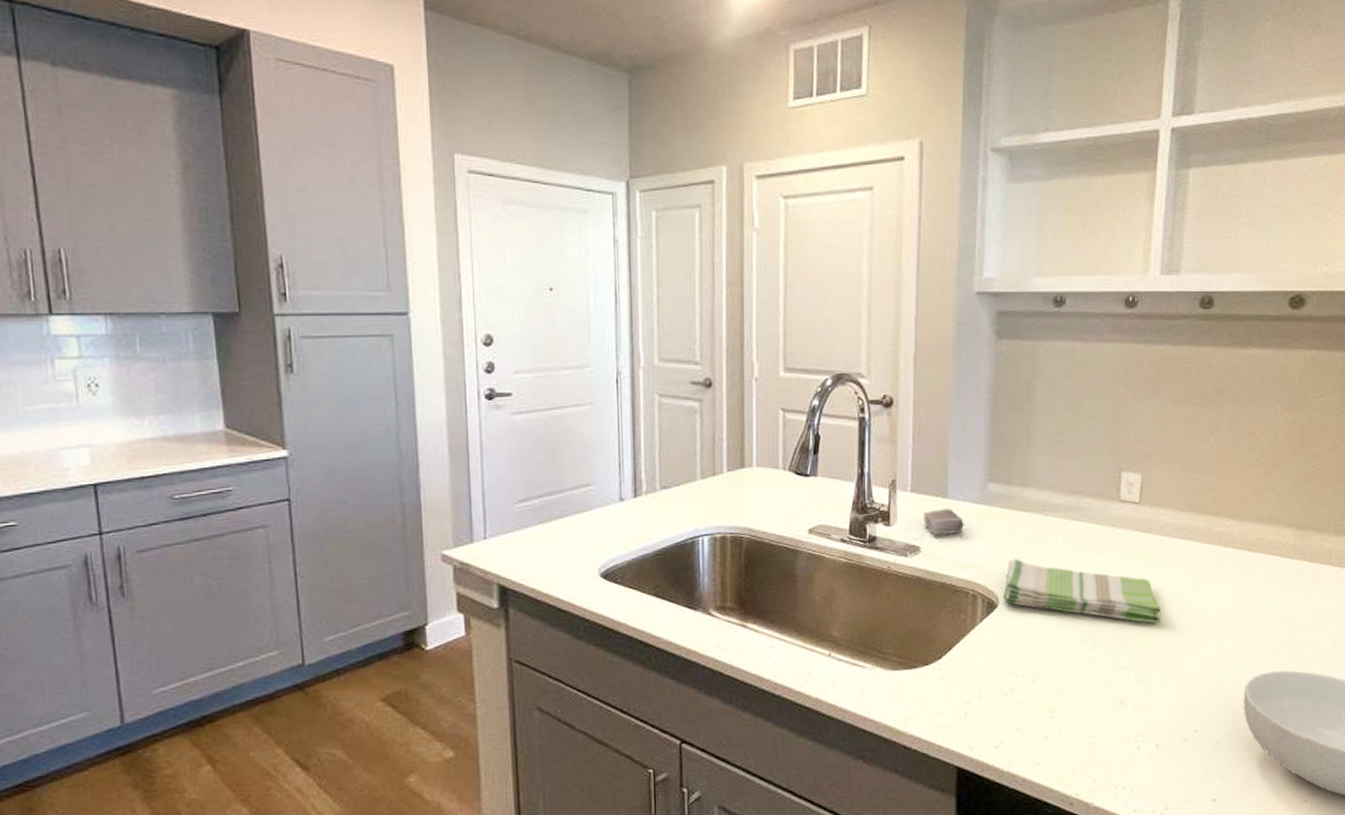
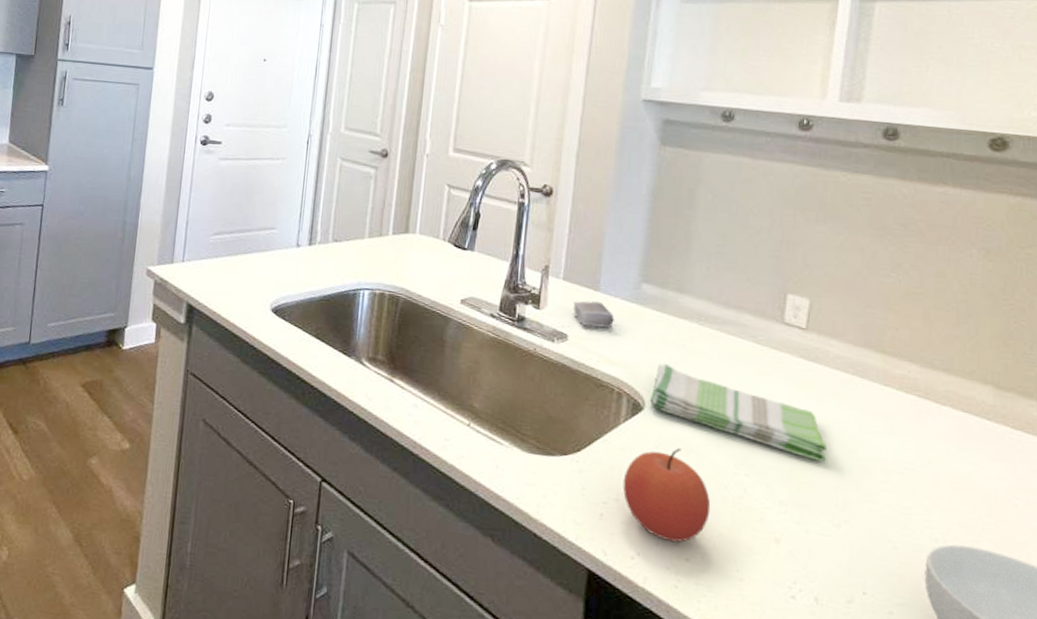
apple: none [983,635,1064,724] -> present [622,447,711,542]

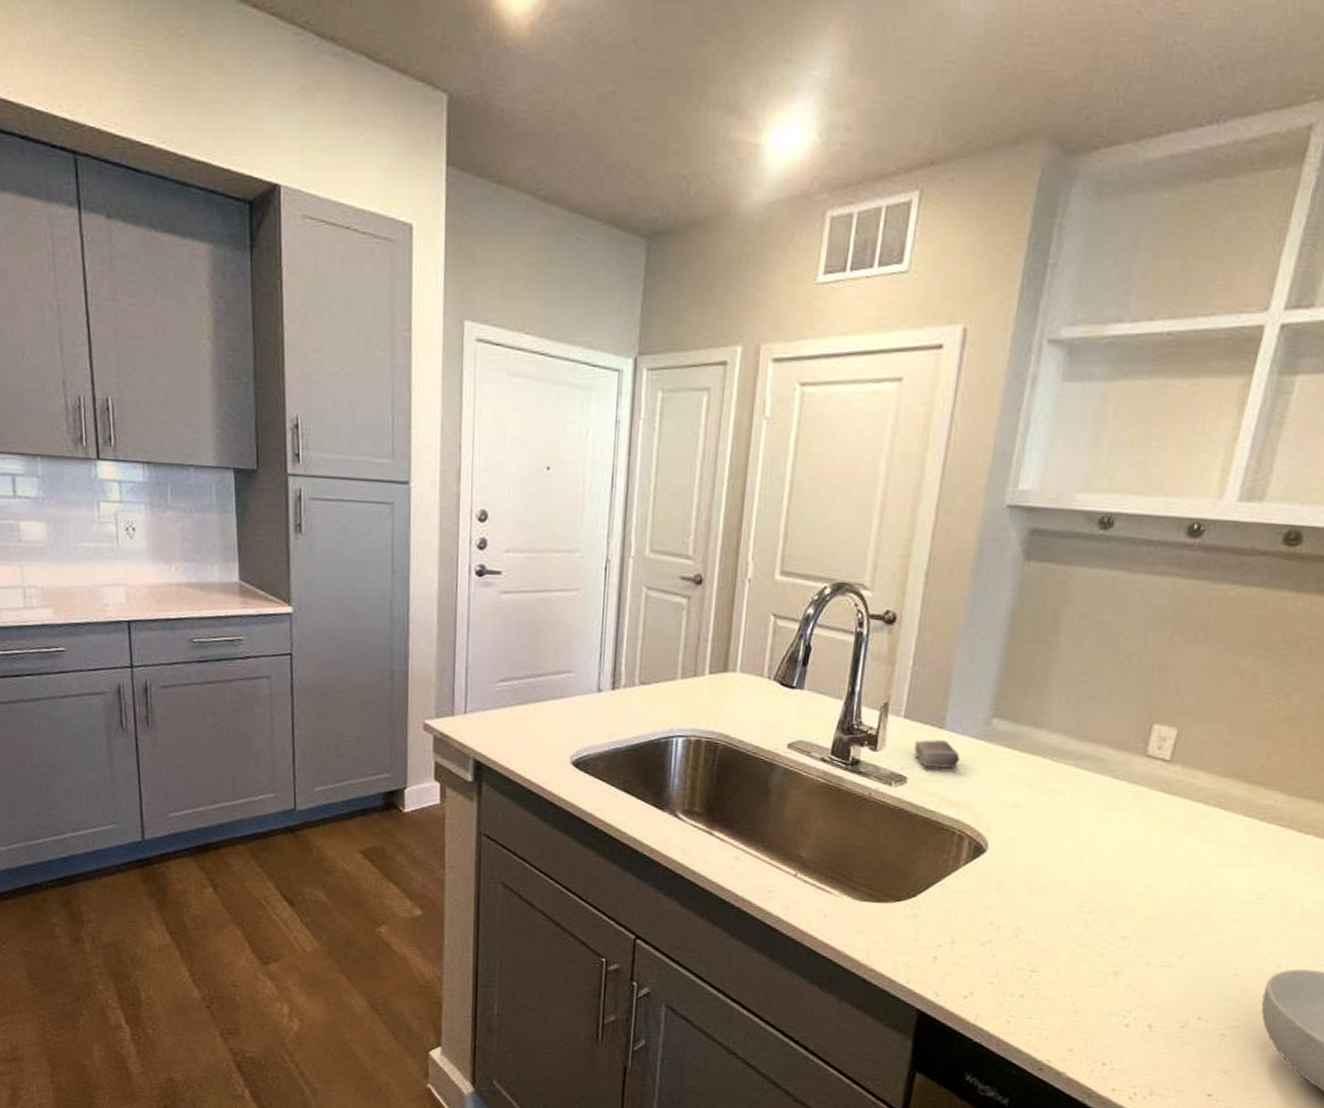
apple: present [622,447,711,542] -> none [959,888,1051,980]
dish towel: present [649,364,828,461] -> none [993,804,1179,895]

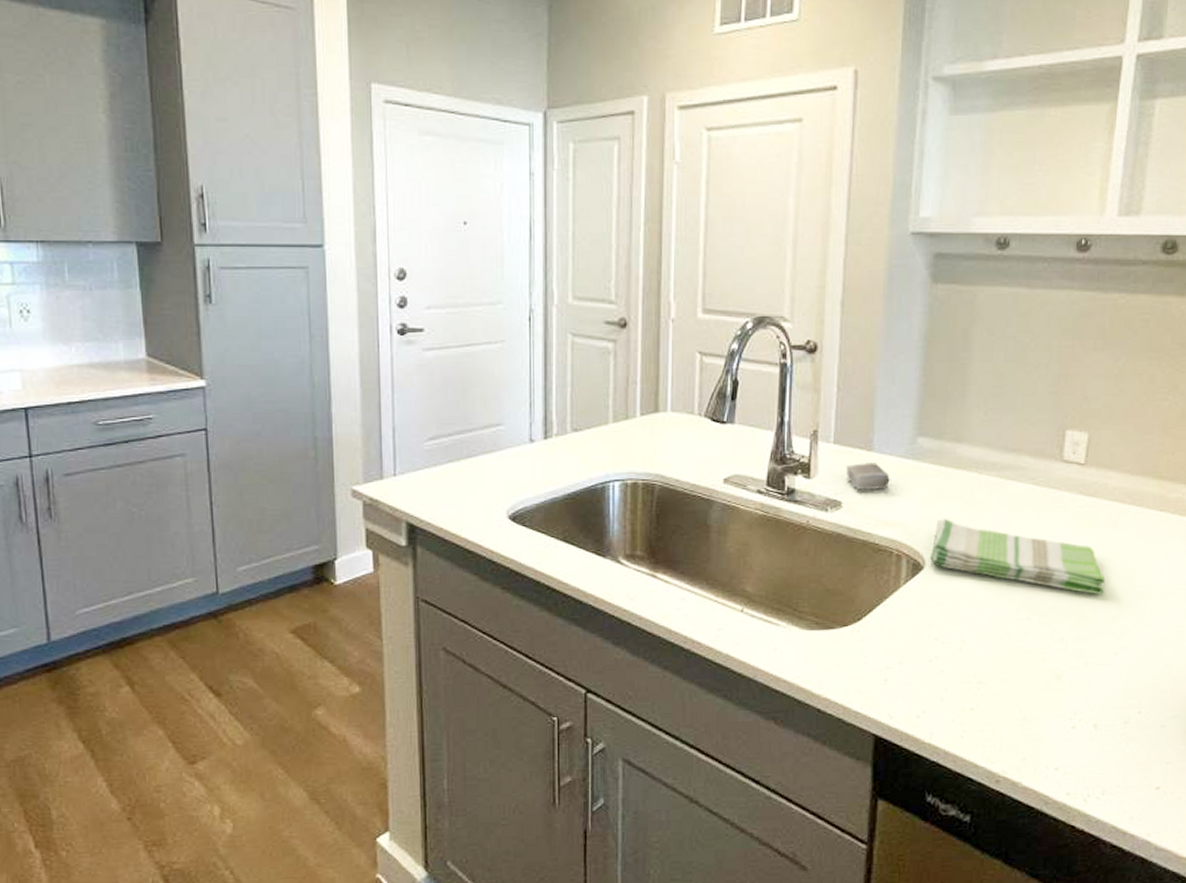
dish towel: none [993,804,1179,895] -> present [929,519,1106,594]

